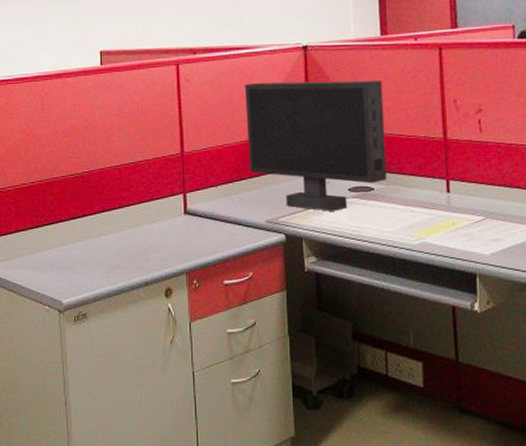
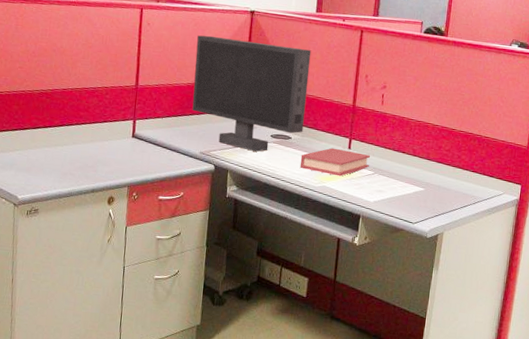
book: none [389,194,477,228] -> present [299,148,371,176]

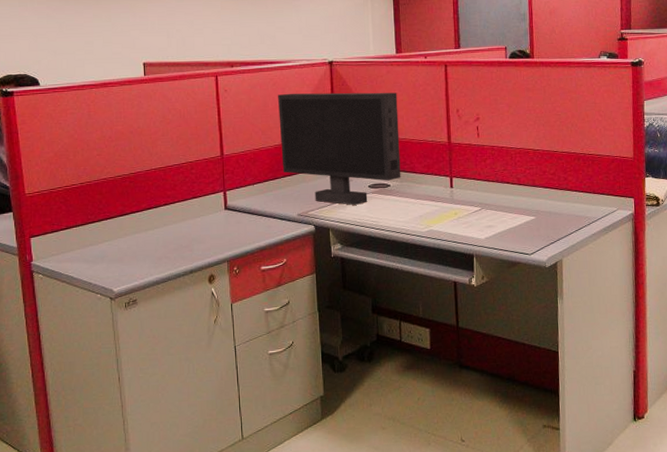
book: present [299,148,371,176] -> none [402,189,475,218]

